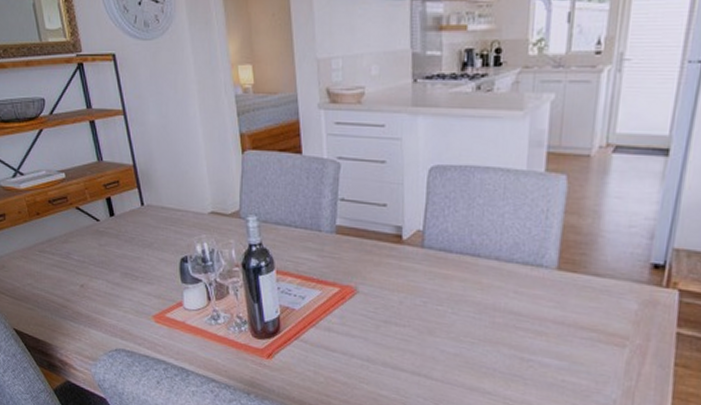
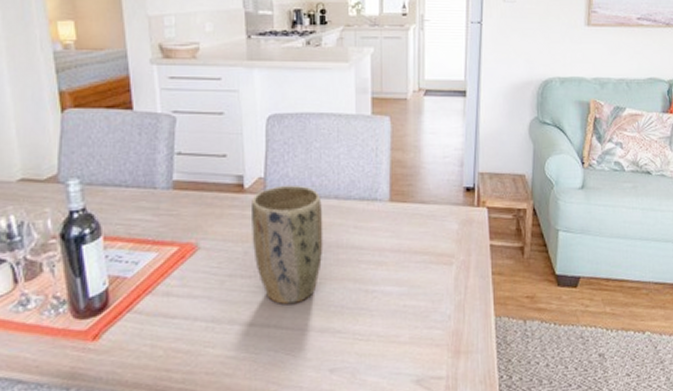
plant pot: none [407,240,481,358] -> present [252,185,323,304]

